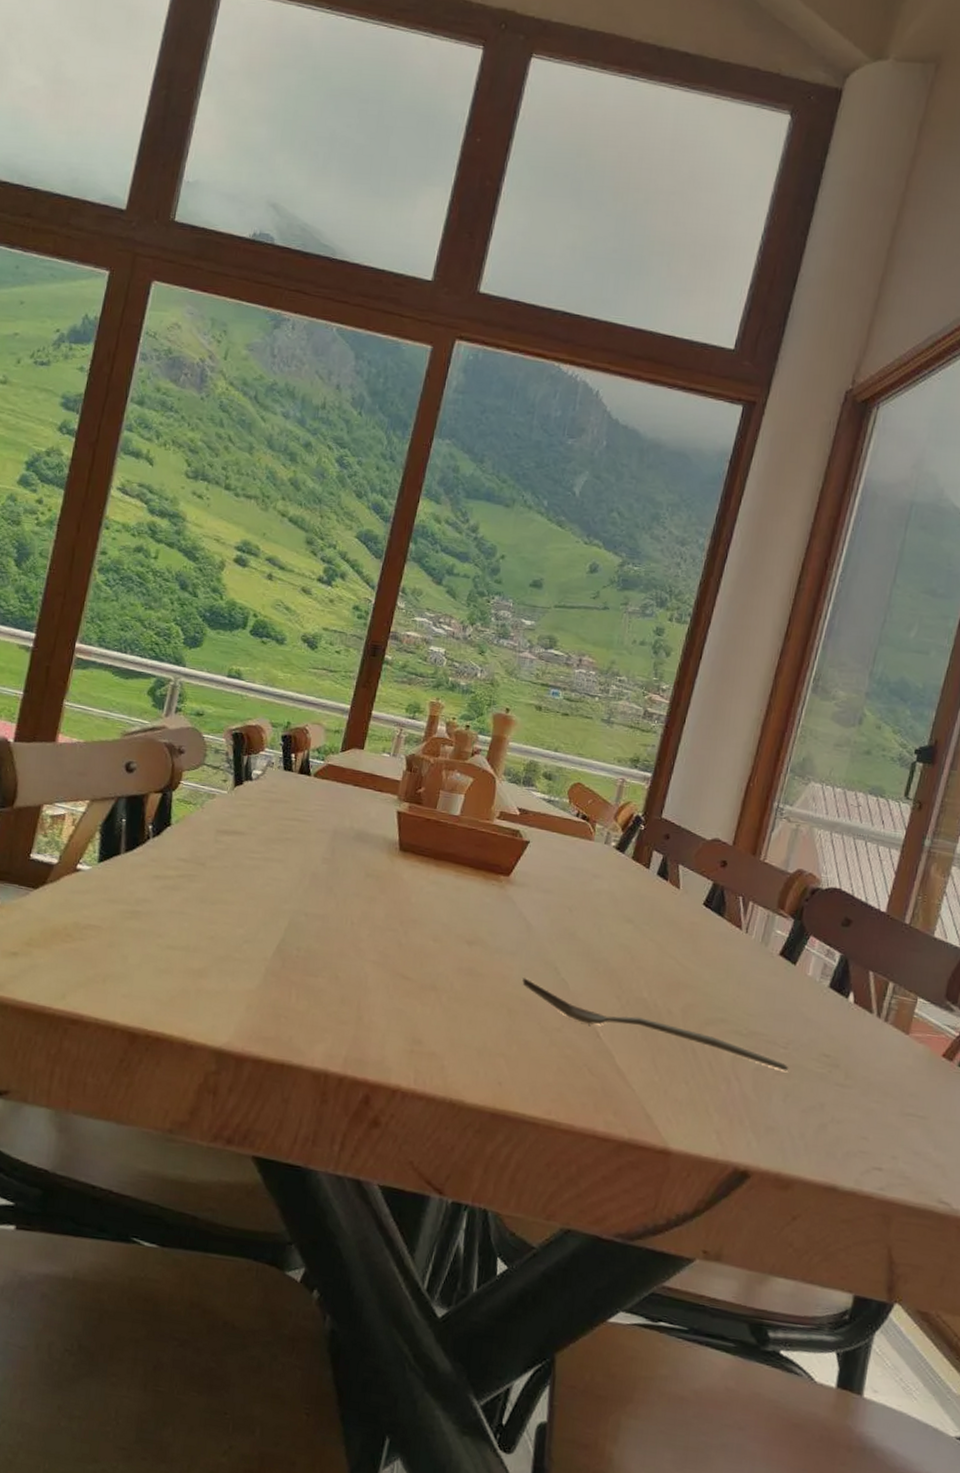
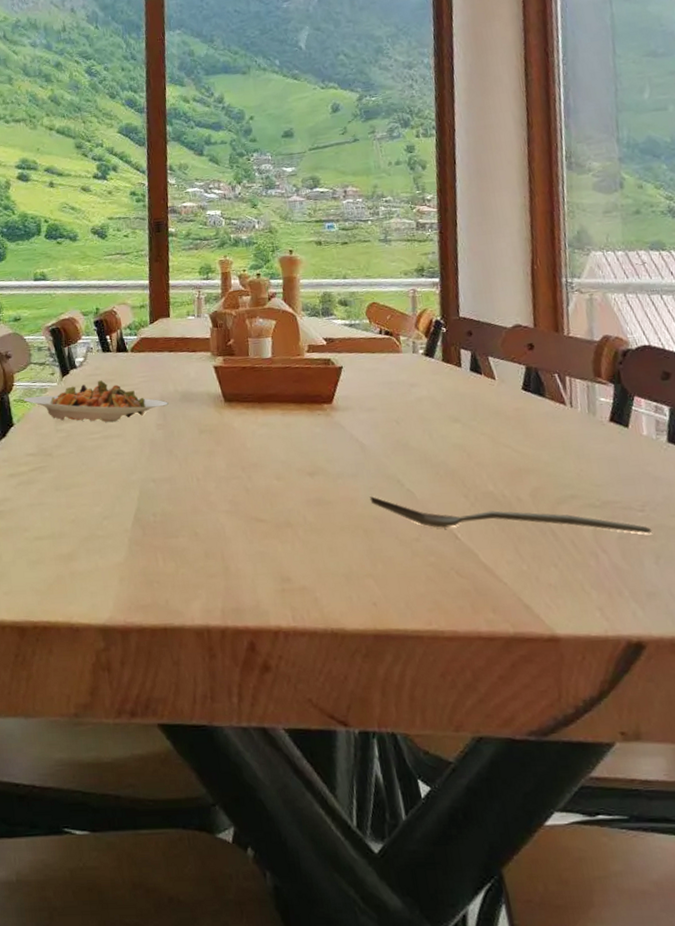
salad: none [188,798,341,846] -> present [23,380,169,423]

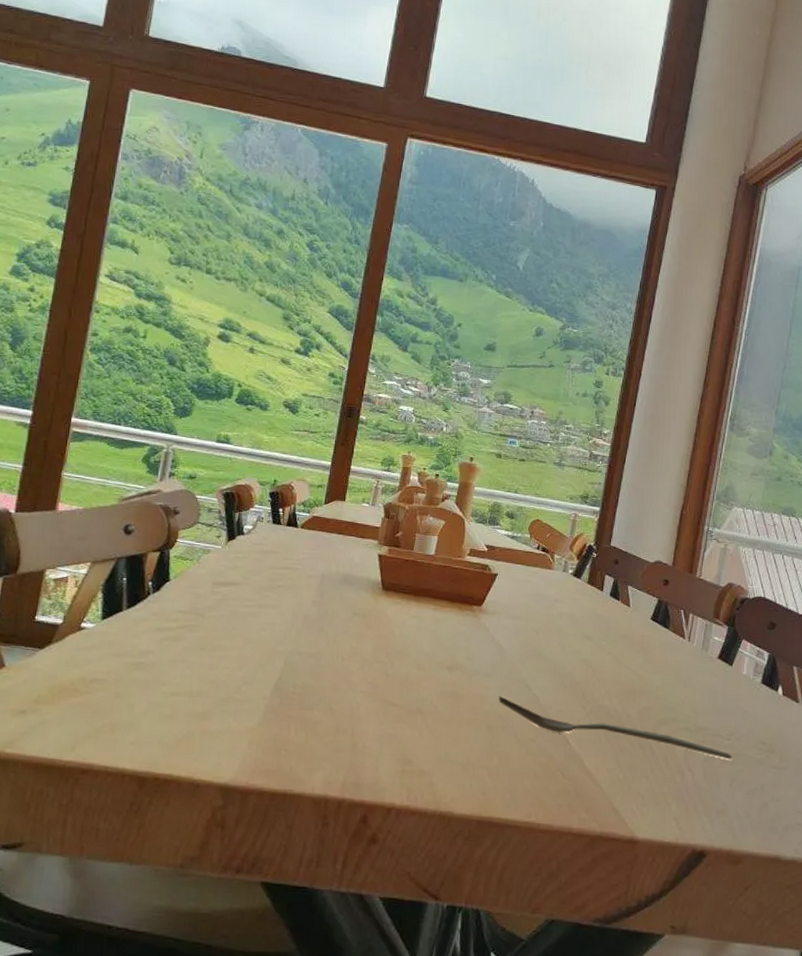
salad: present [23,380,169,423] -> none [184,550,328,593]

